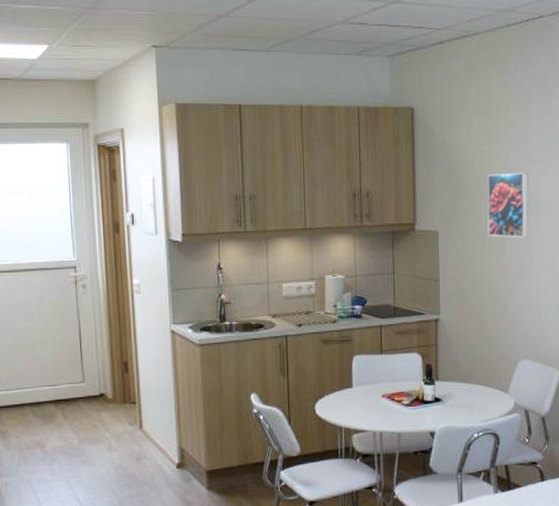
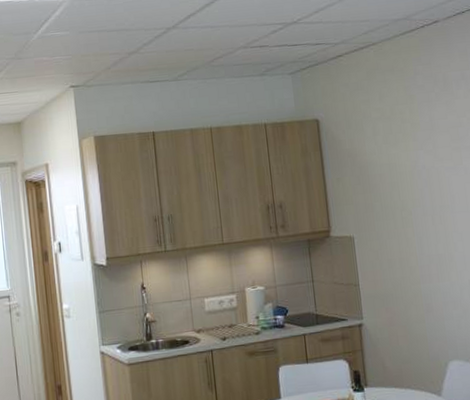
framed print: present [487,172,529,238] -> none [398,171,446,238]

